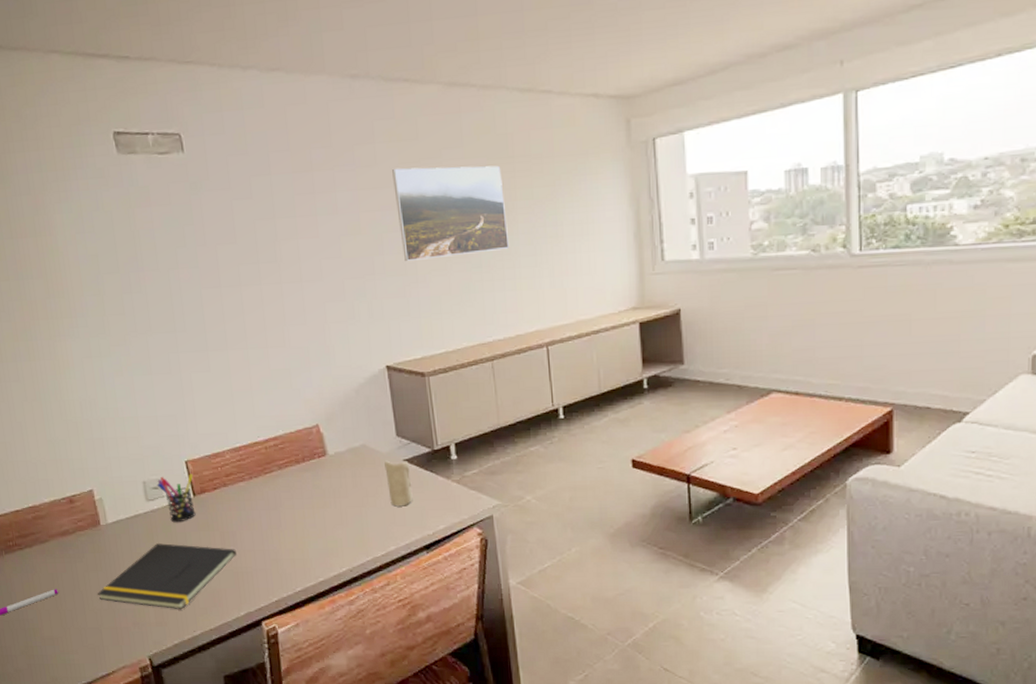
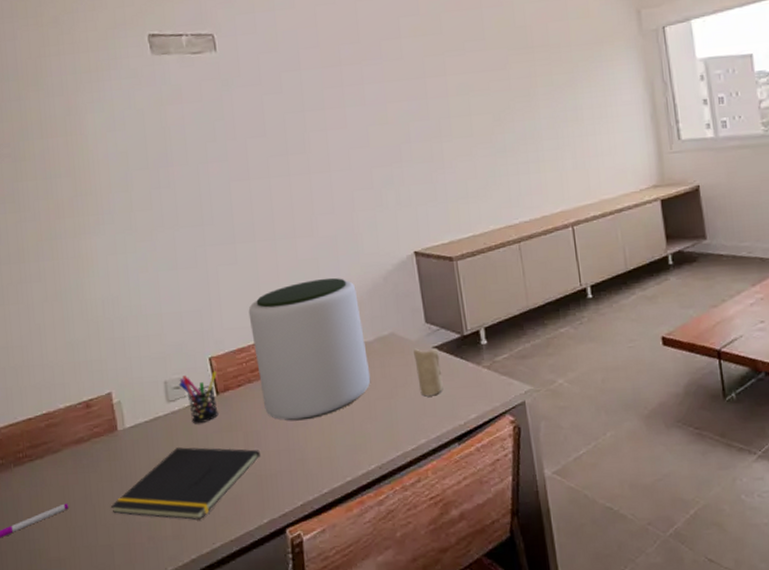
plant pot: none [222,388,343,524] -> present [248,277,371,421]
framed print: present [392,165,509,261] -> none [418,55,531,148]

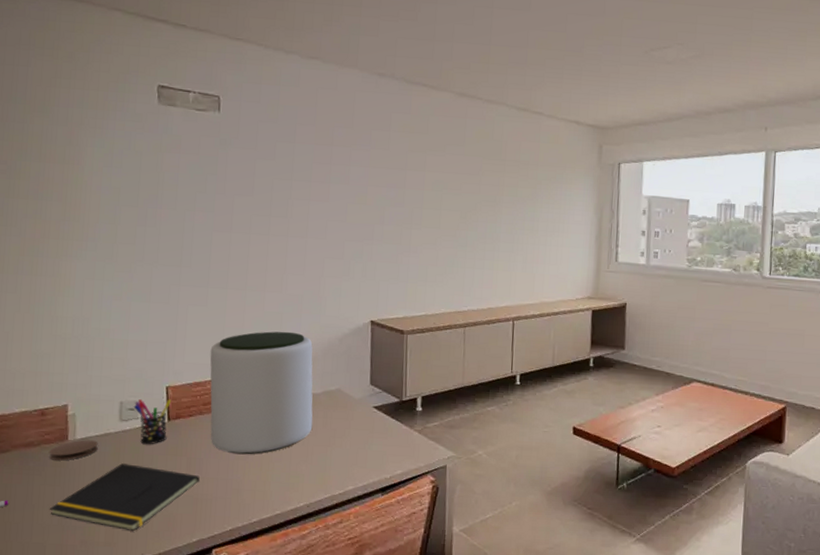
coaster: none [101,427,150,454] -> present [49,439,98,461]
candle: present [414,348,443,397] -> none [355,405,378,450]

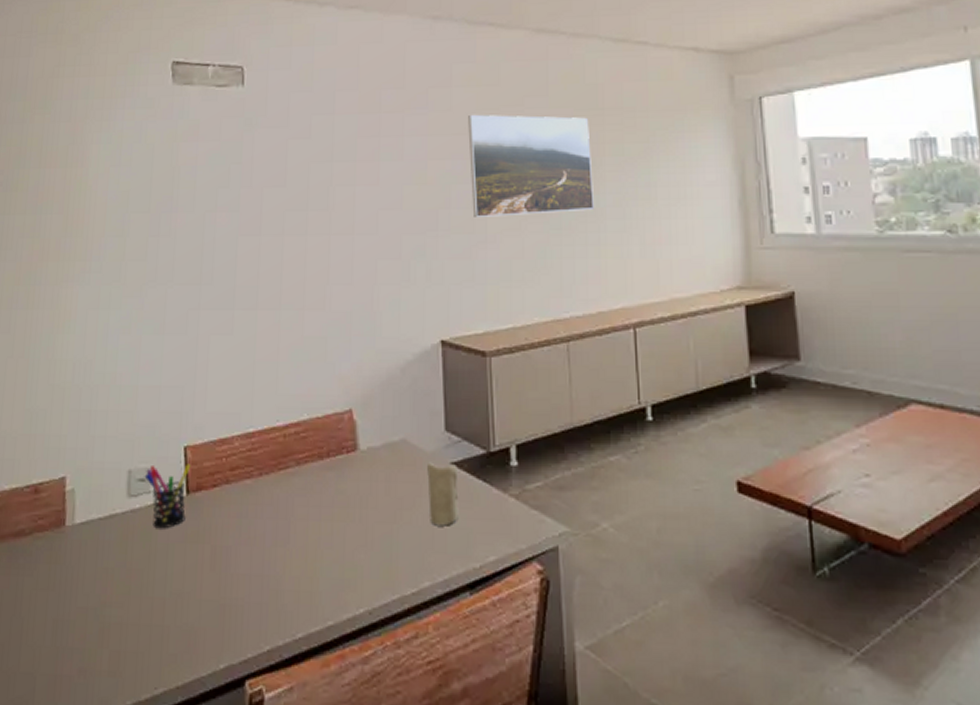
coaster: present [49,439,98,461] -> none [42,524,102,555]
notepad: present [49,463,200,531] -> none [41,556,227,654]
plant pot: present [210,331,313,455] -> none [237,362,372,539]
candle: none [355,405,378,450] -> present [427,462,459,526]
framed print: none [400,154,494,235] -> present [468,114,594,217]

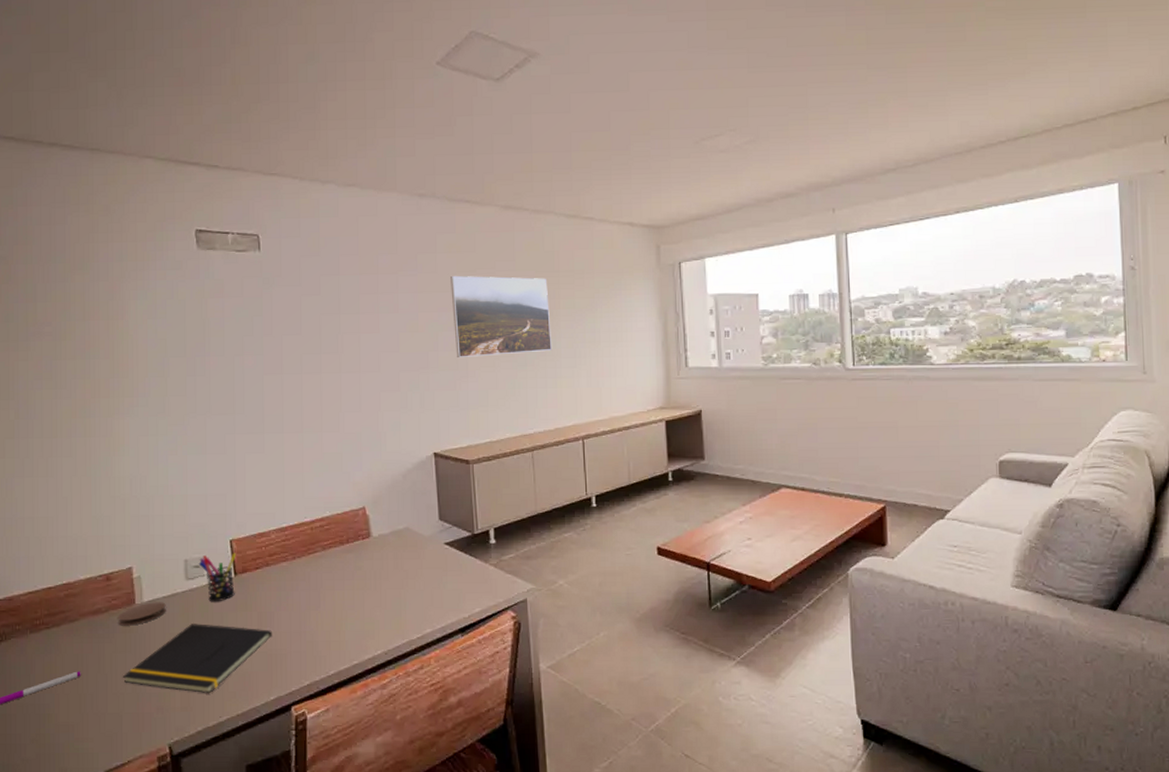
notepad: none [41,556,227,654] -> present [122,624,272,693]
coaster: none [42,524,102,555] -> present [118,602,166,626]
candle: present [427,462,459,526] -> none [426,543,451,589]

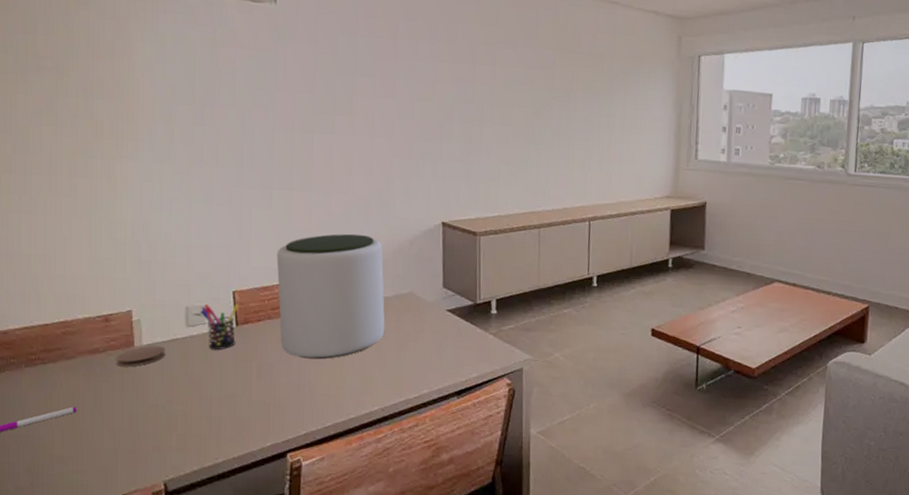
notepad: present [122,624,272,693] -> none [119,369,271,436]
plant pot: none [271,472,384,605] -> present [276,233,385,360]
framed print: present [451,275,551,357] -> none [470,47,567,132]

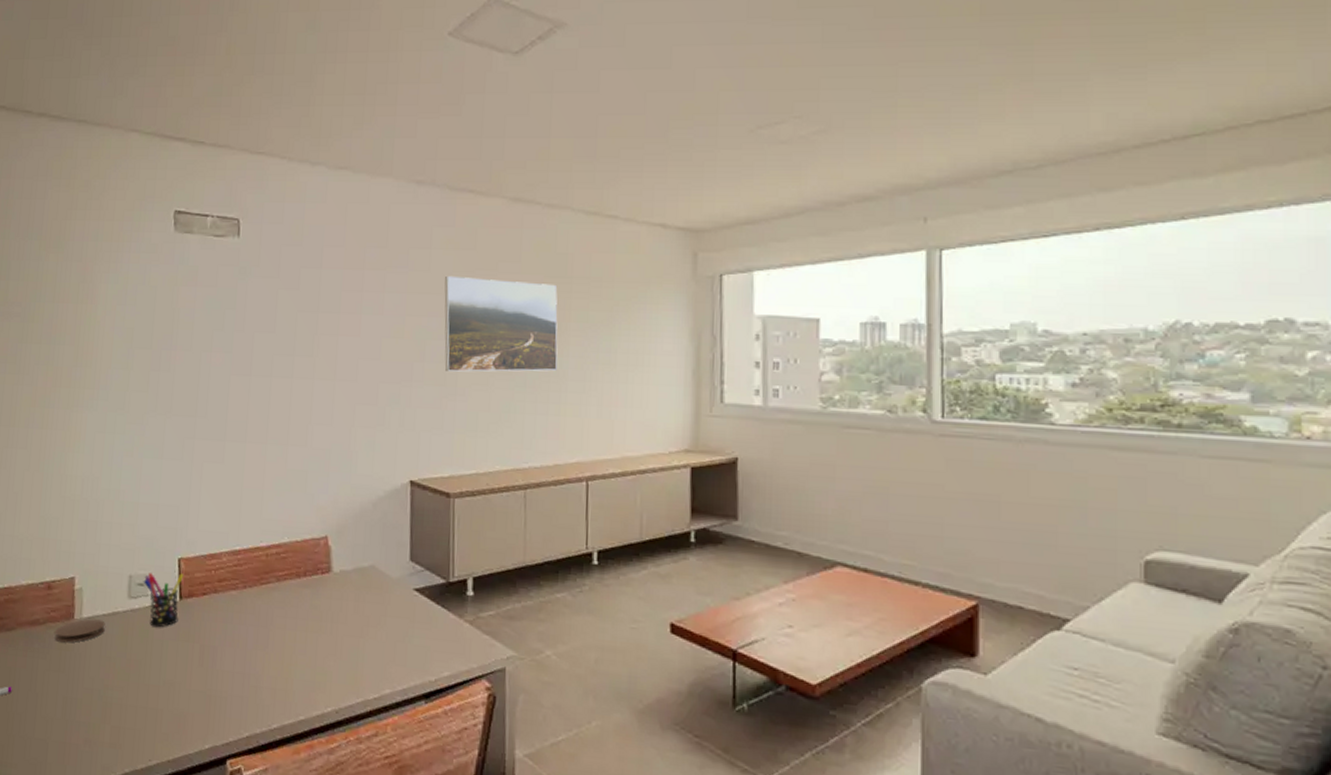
plant pot: present [276,233,385,360] -> none [226,493,343,644]
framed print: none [470,47,567,132] -> present [444,275,558,372]

